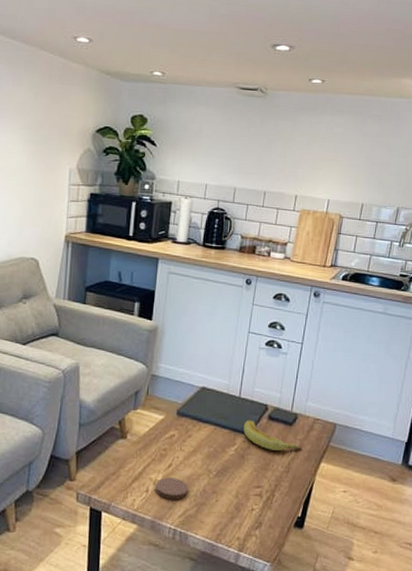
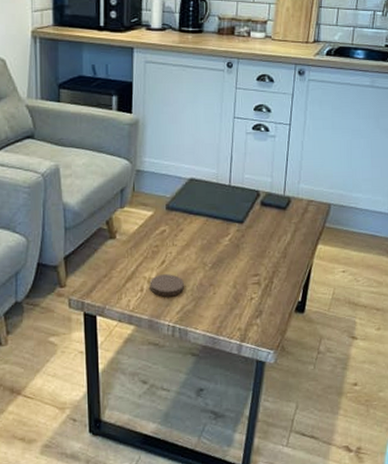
banana: present [243,420,302,451] -> none [236,208,298,237]

